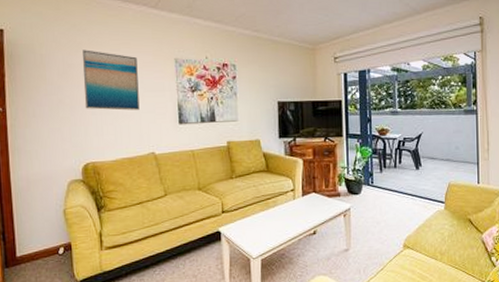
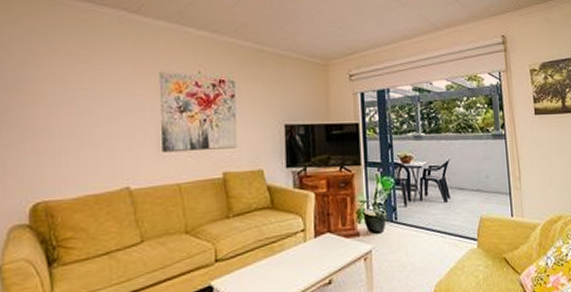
wall art: present [82,50,140,111] -> none [38,60,112,135]

